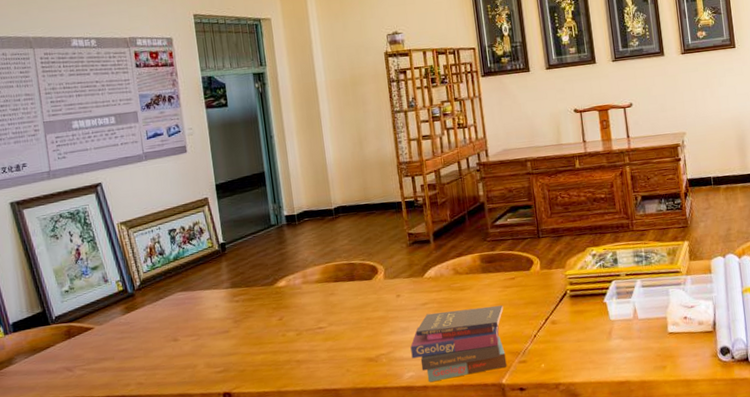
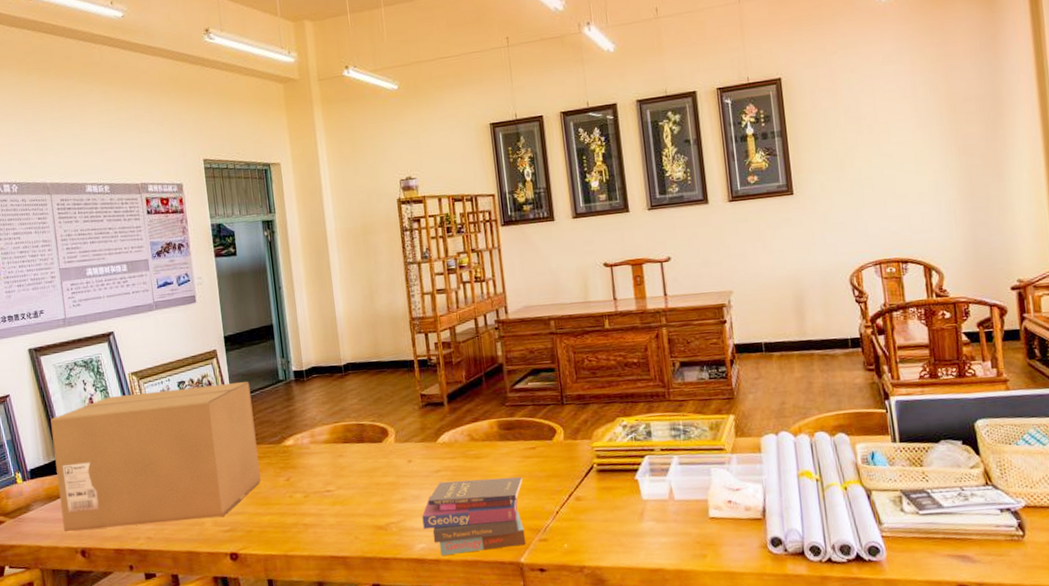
box: none [34,227,254,383] -> present [50,382,261,532]

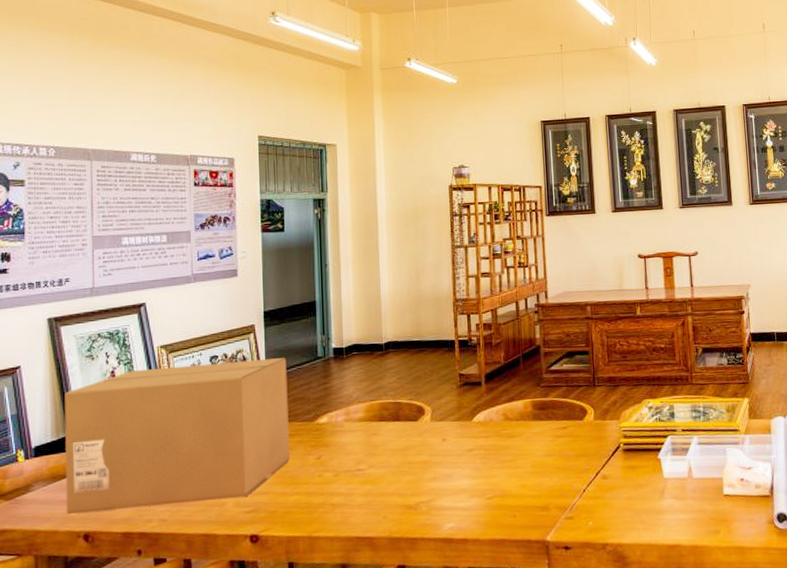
books: present [422,477,526,555] -> none [453,456,553,534]

